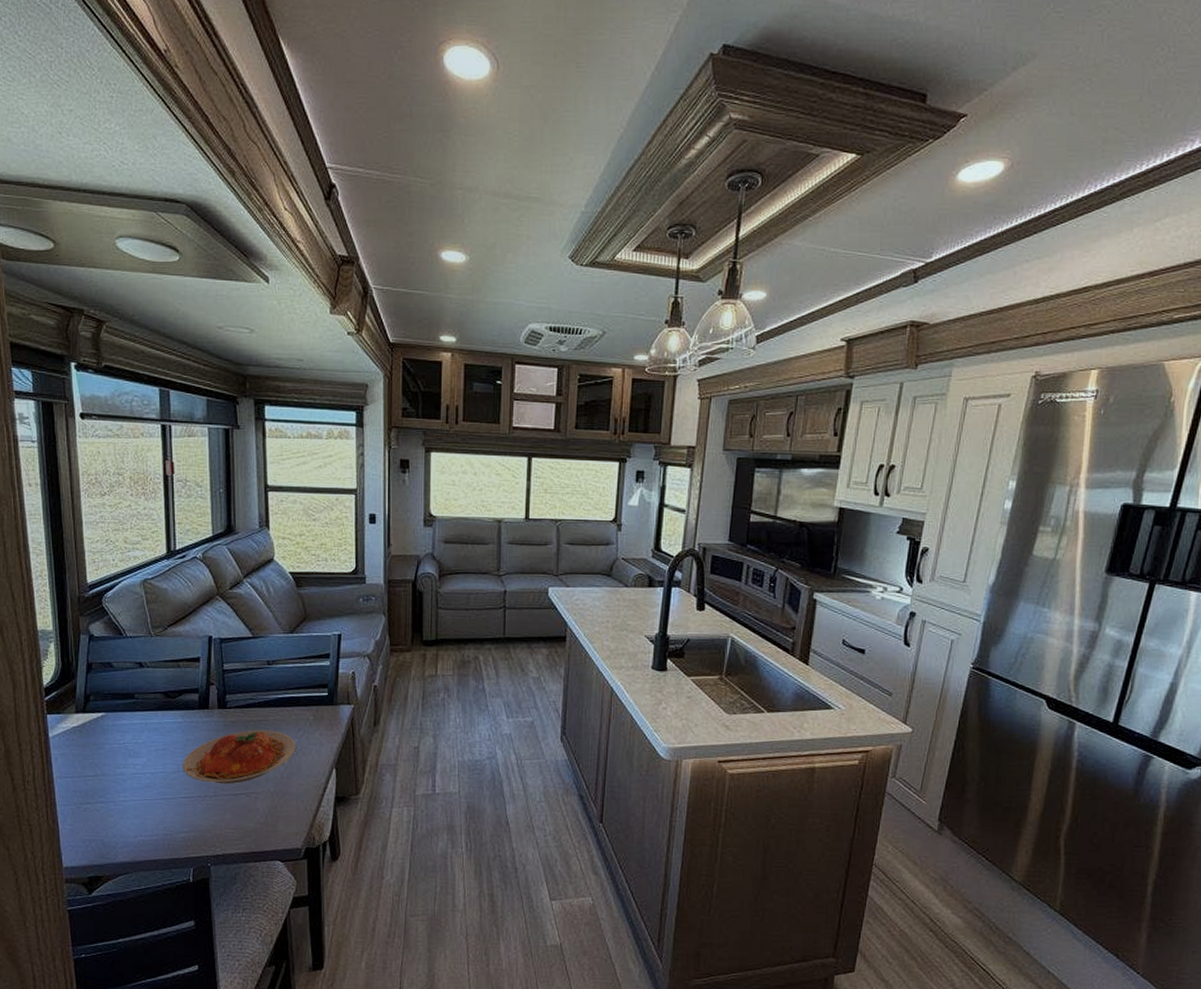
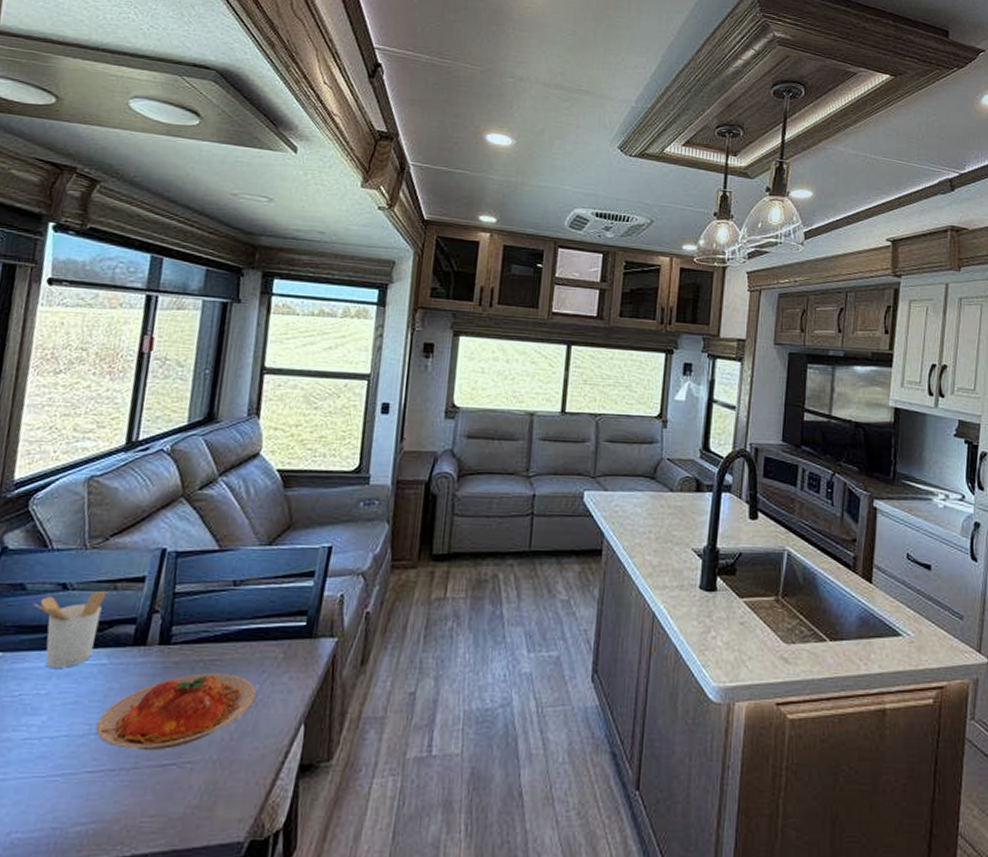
utensil holder: none [120,668,172,724] -> present [33,591,106,668]

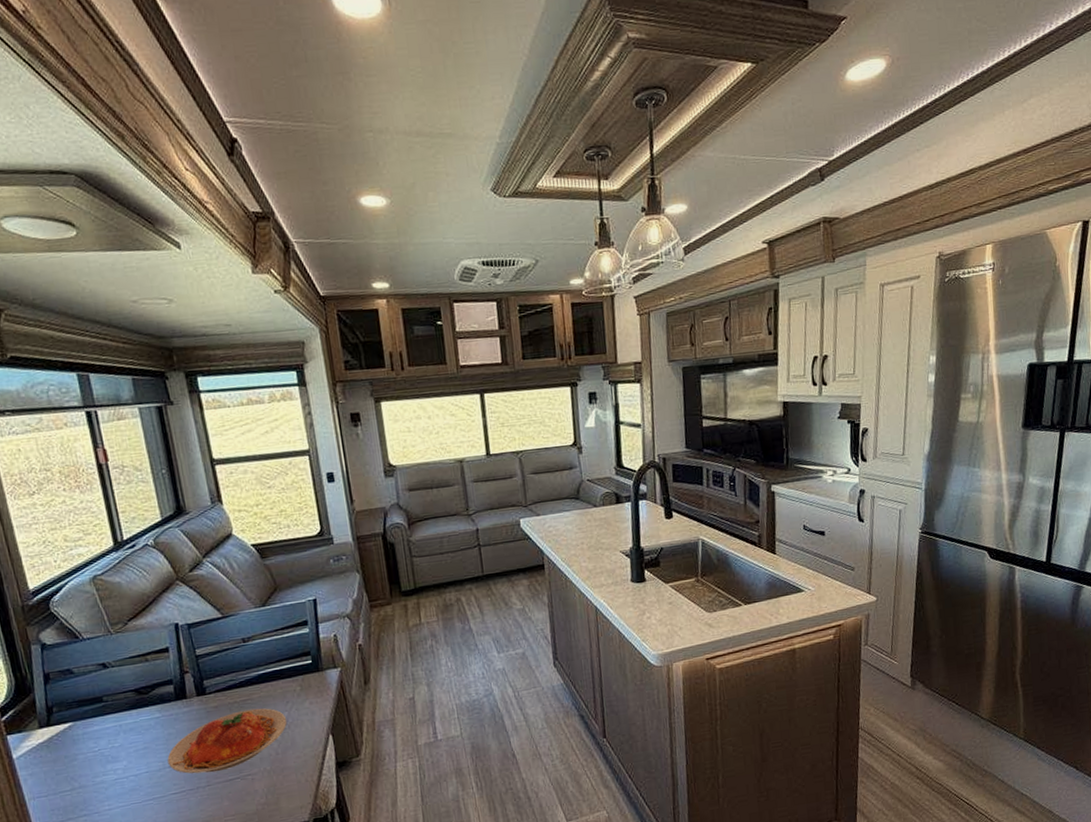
utensil holder: present [33,591,106,668] -> none [83,664,146,727]

